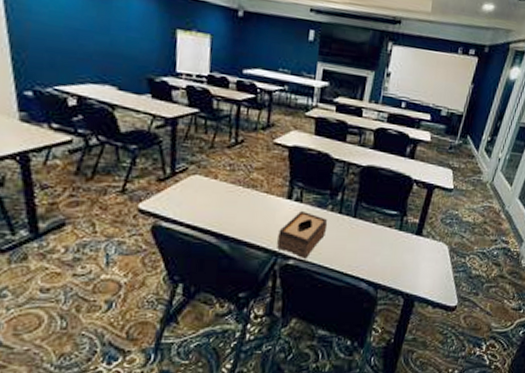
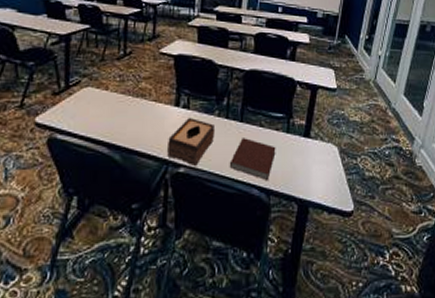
notebook: none [339,233,388,275] -> present [229,138,276,180]

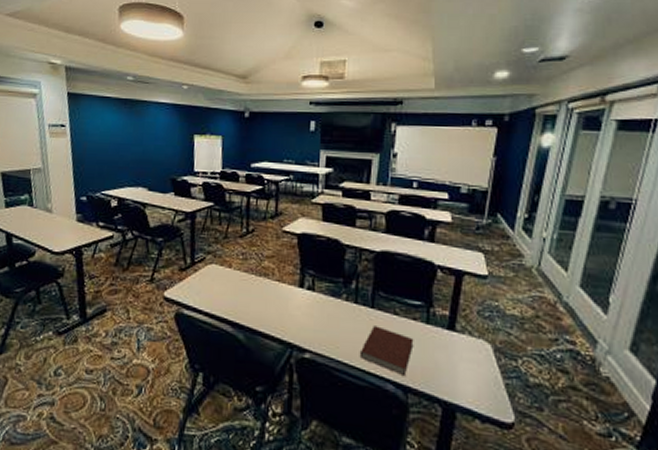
tissue box: present [167,118,216,167] -> none [292,301,343,354]

